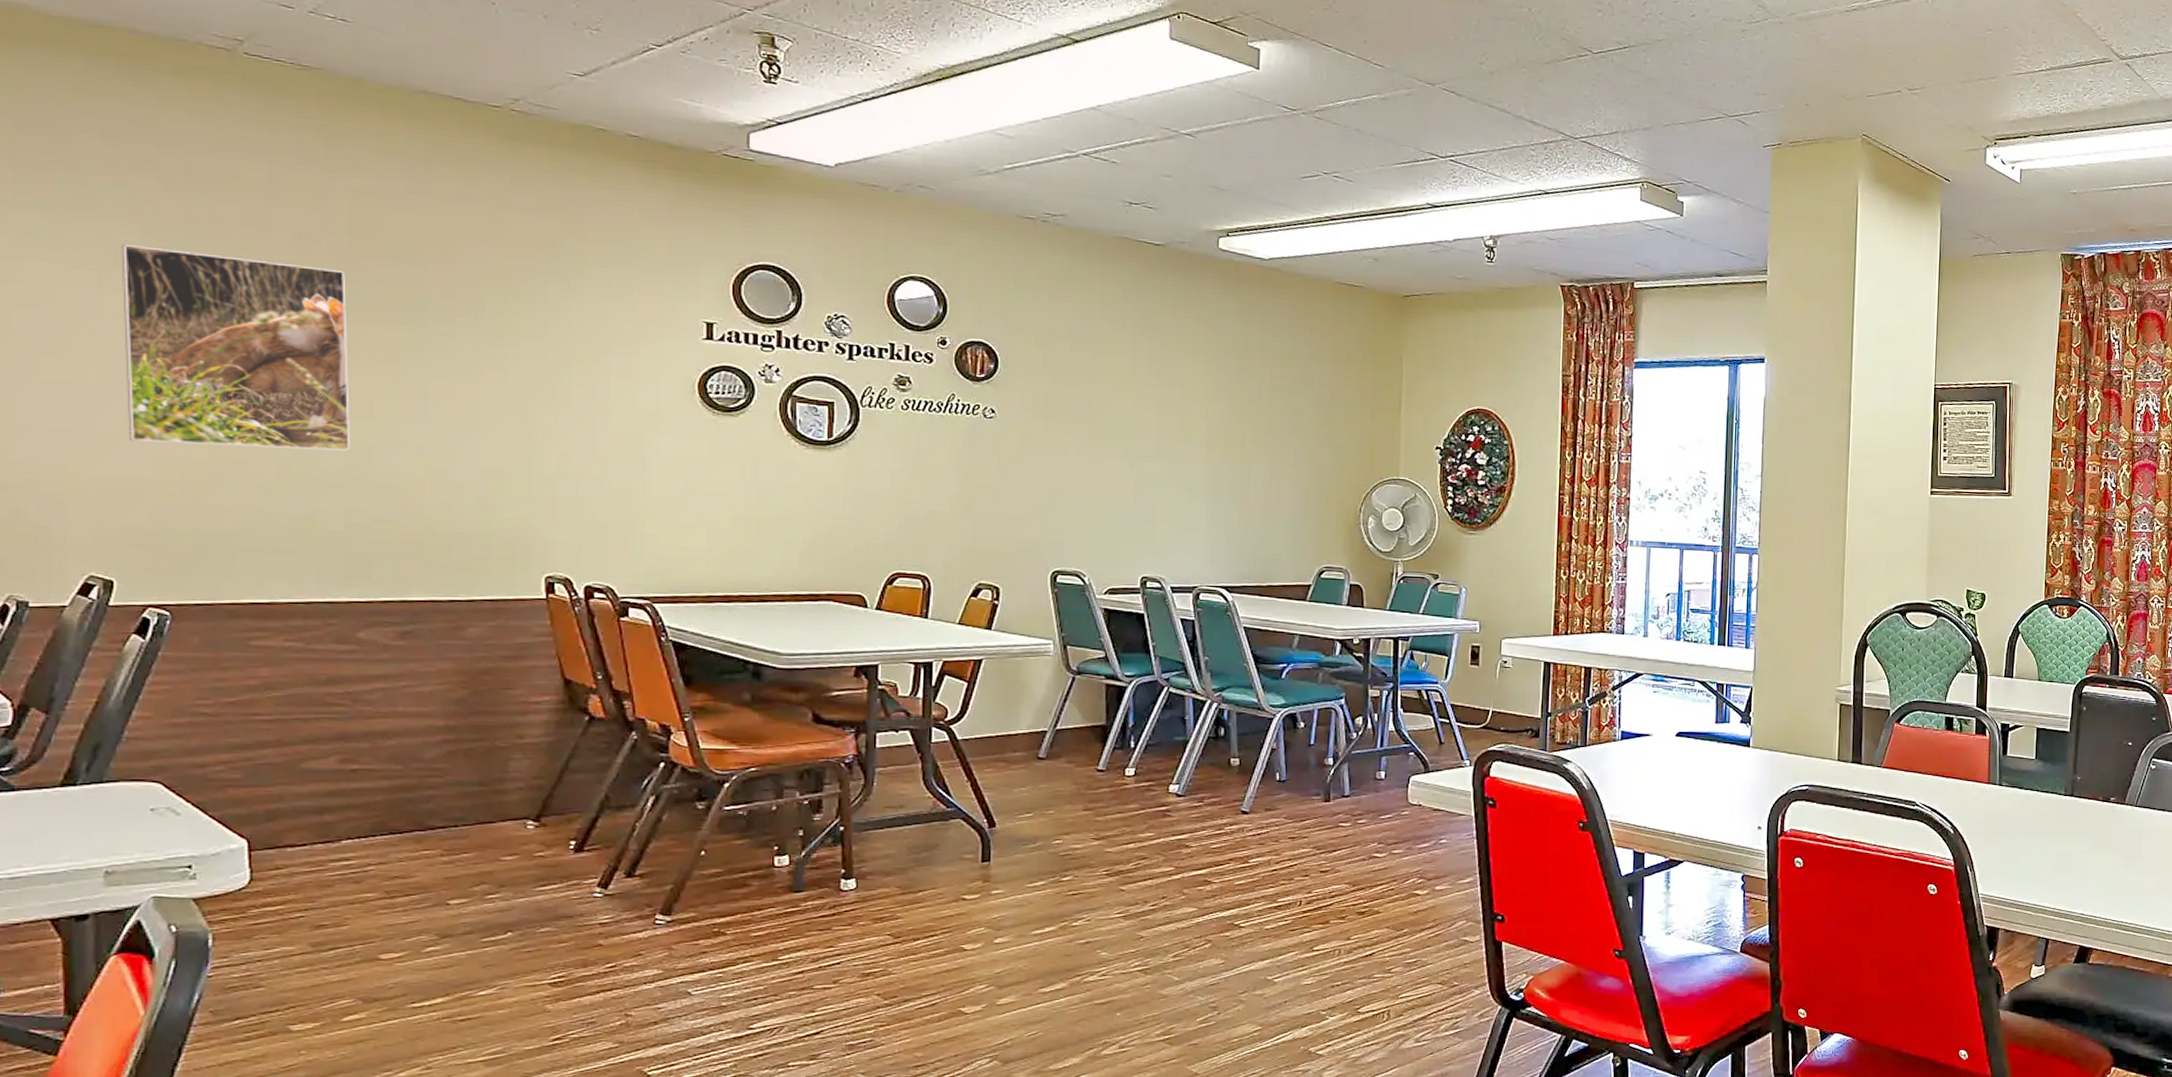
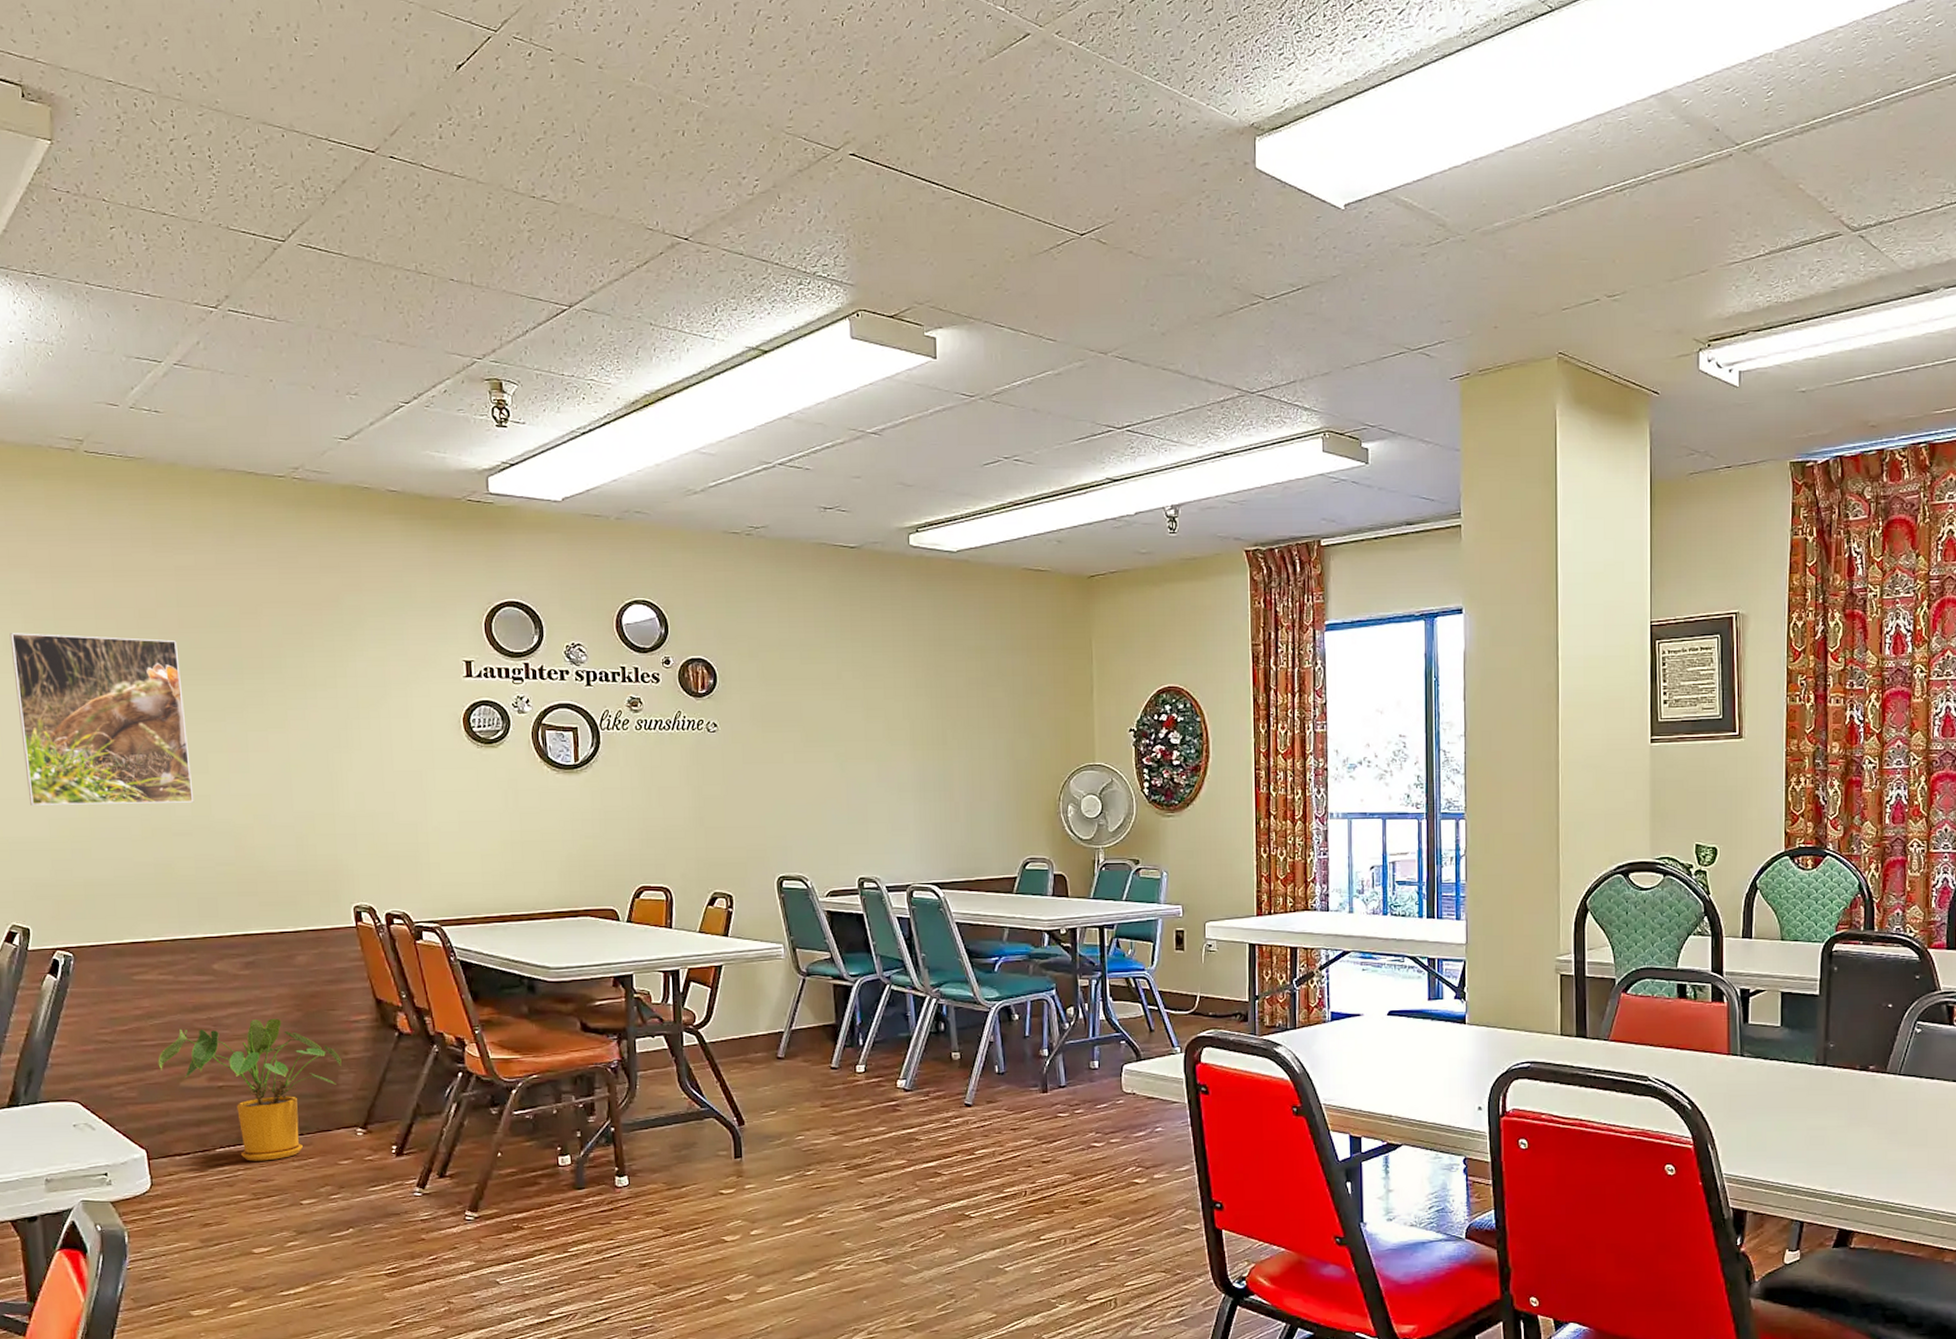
house plant: none [273,695,514,855] -> present [158,1018,342,1161]

